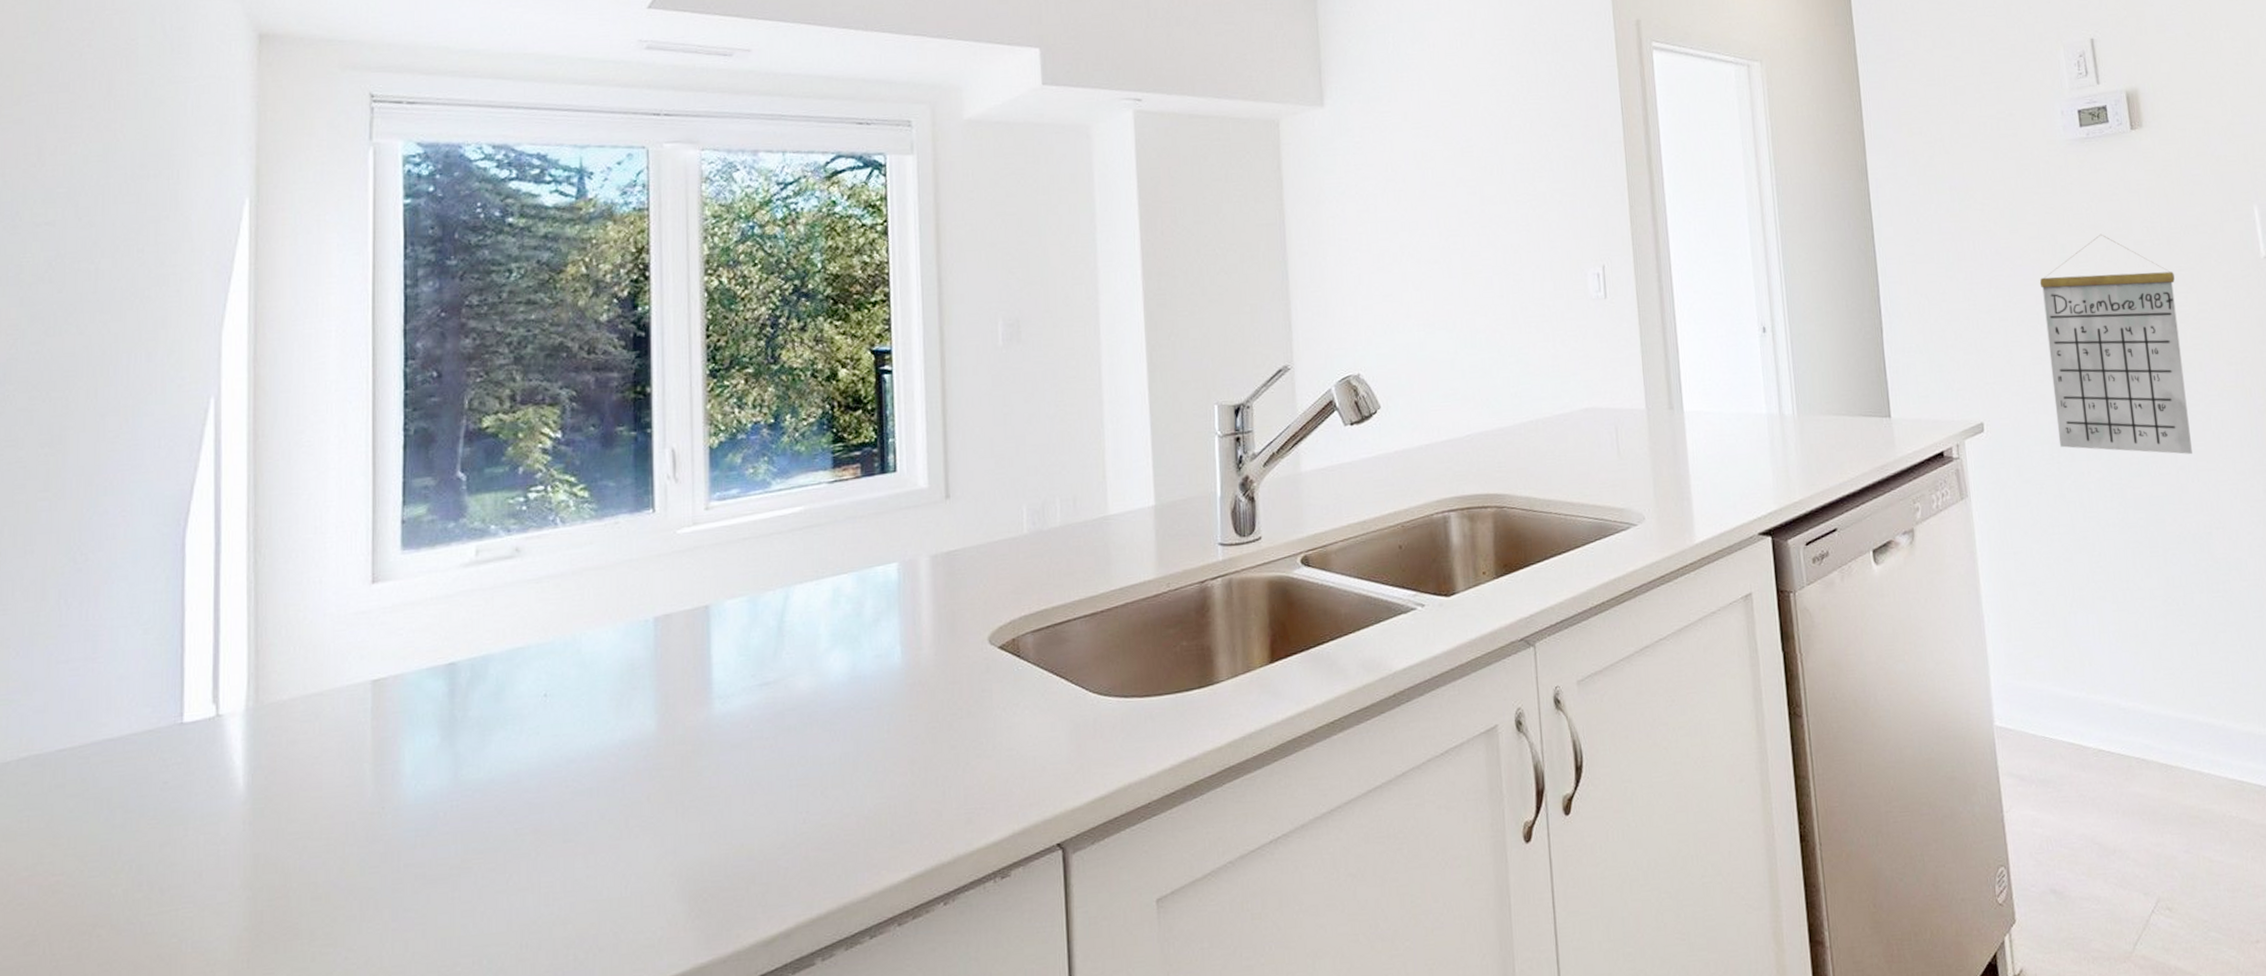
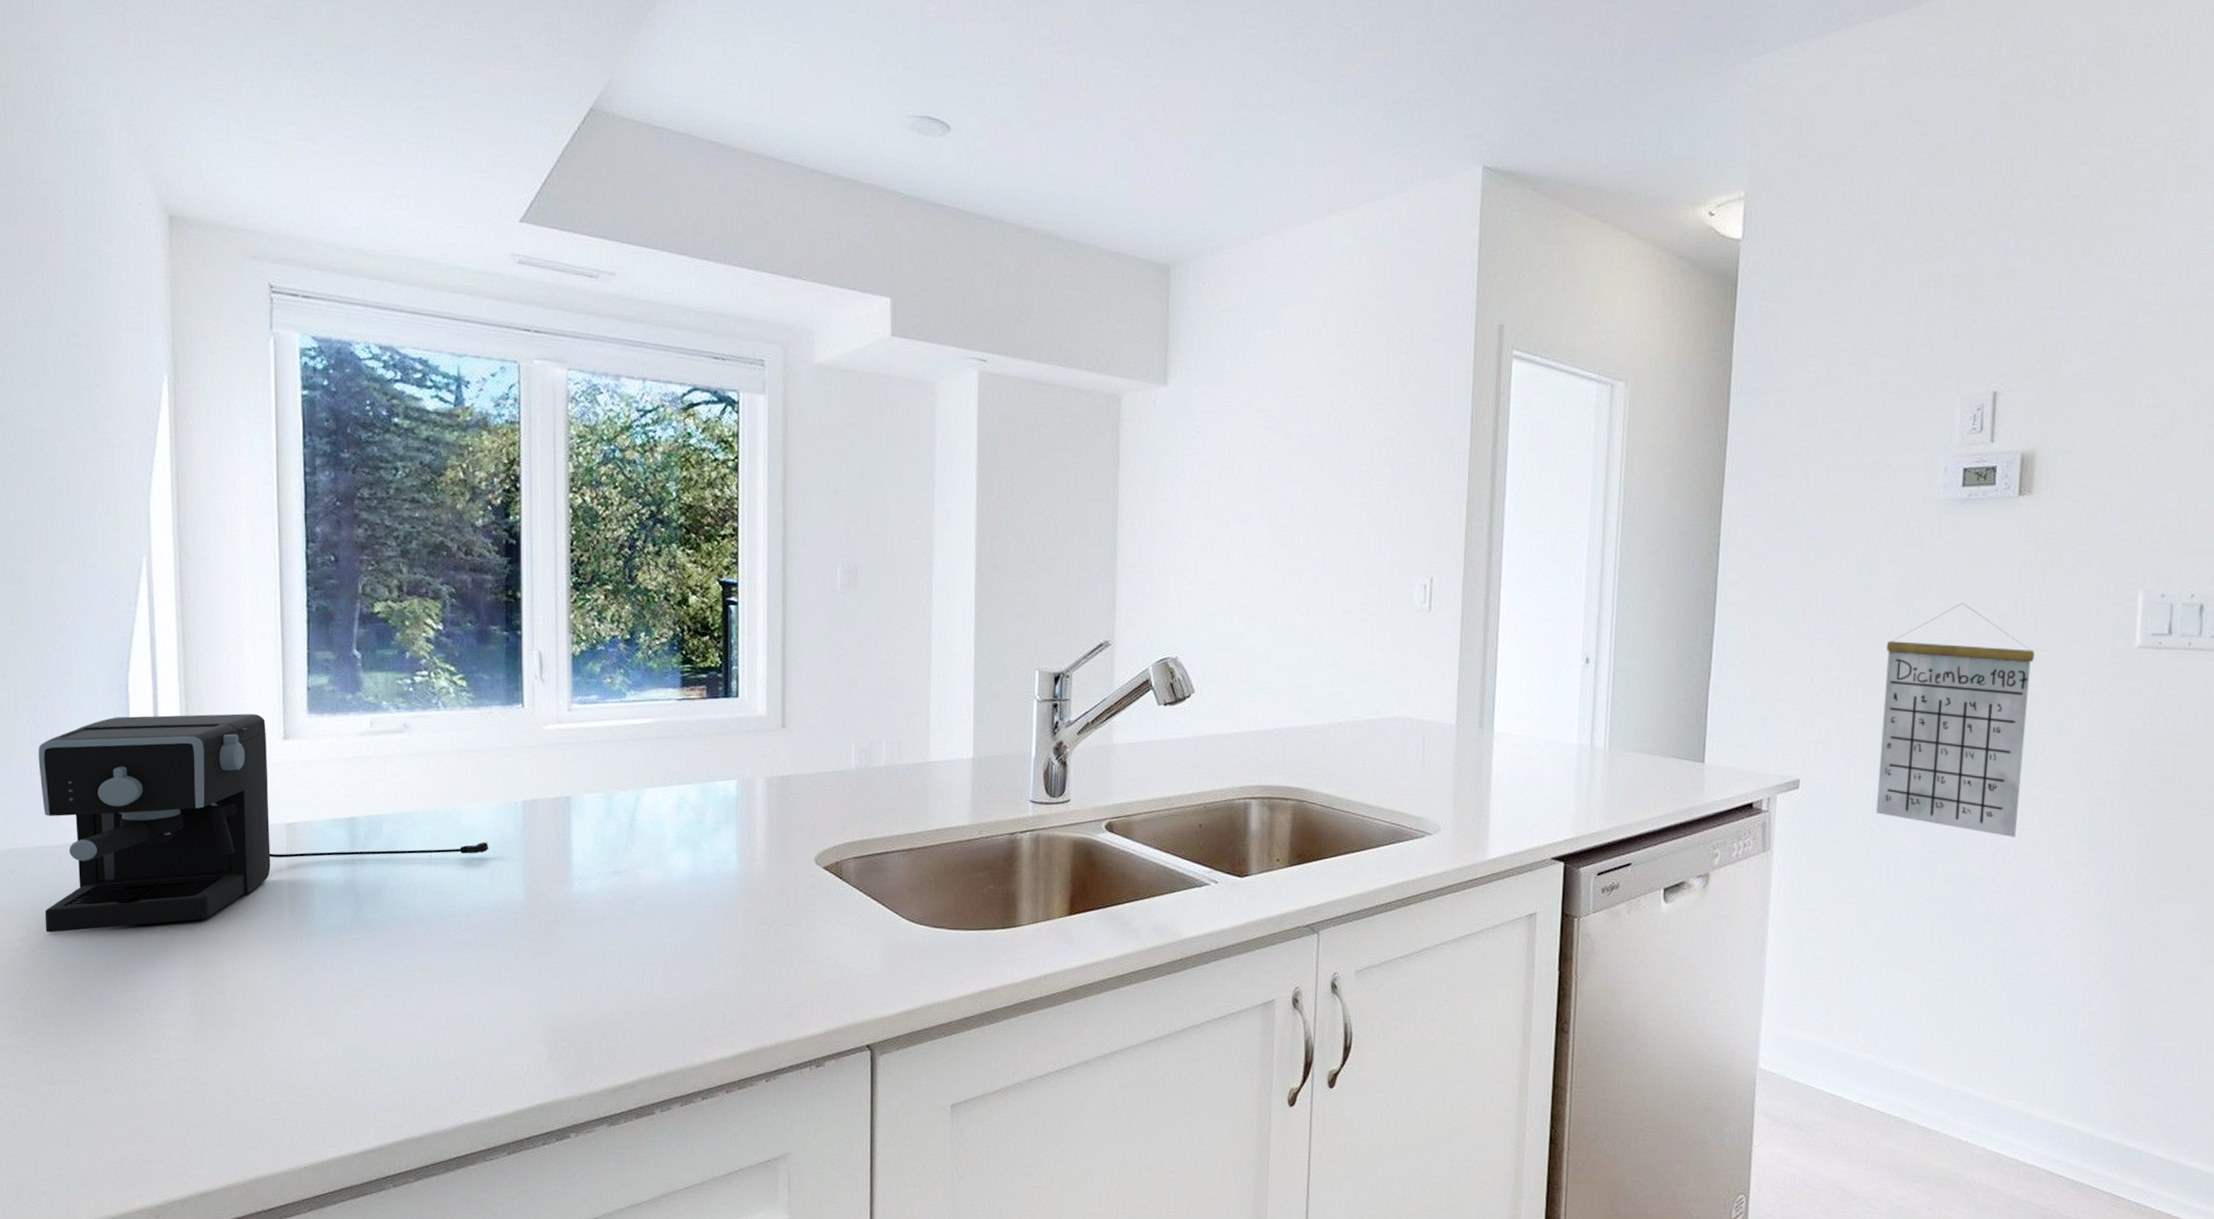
coffee maker: none [63,557,615,854] -> present [38,713,489,933]

